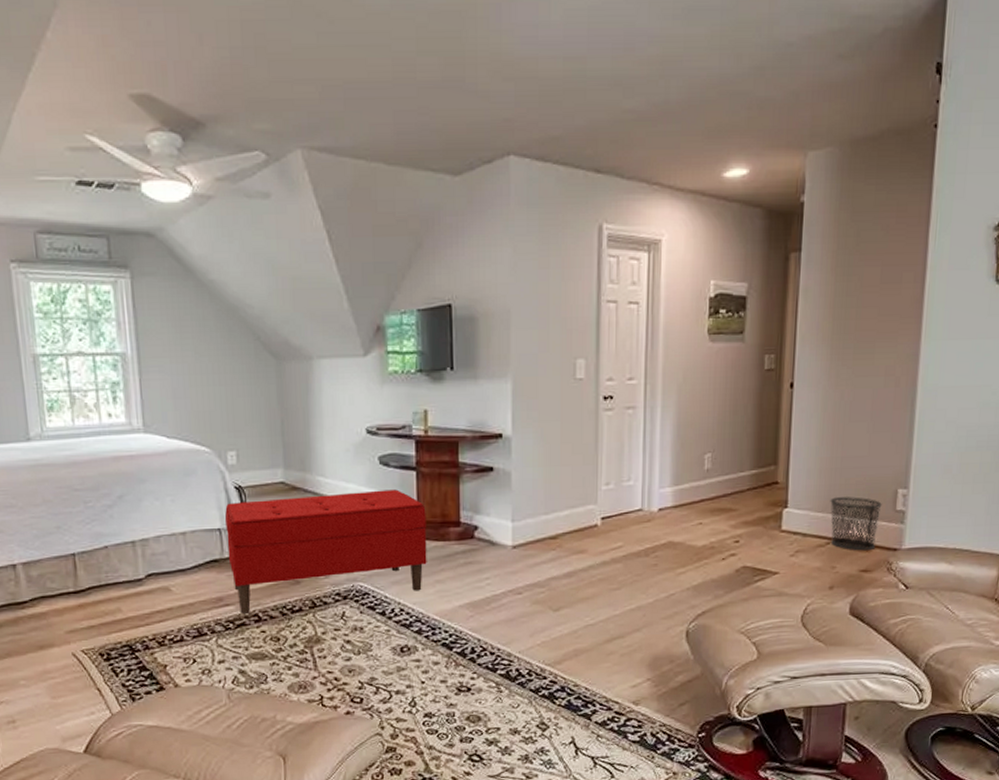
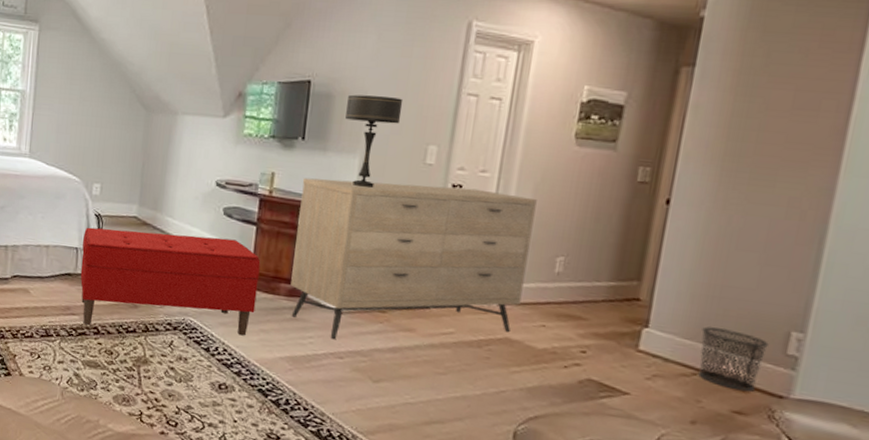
dresser: none [457,398,681,577] -> present [291,177,537,340]
table lamp: none [492,313,547,413] -> present [345,94,404,189]

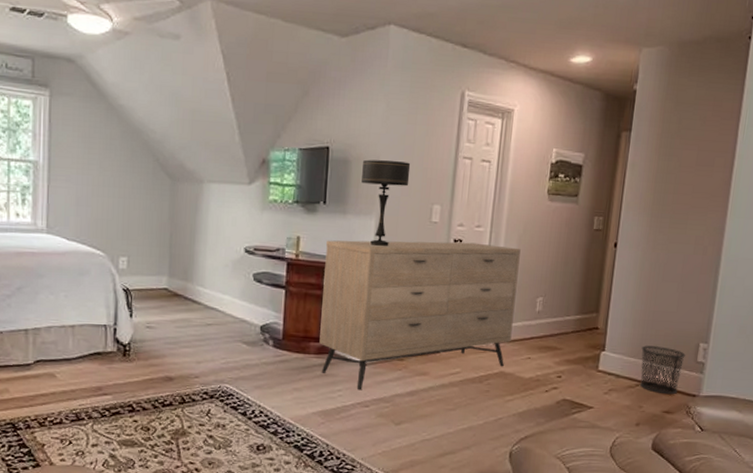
bench: present [80,227,261,336] -> none [110,302,291,403]

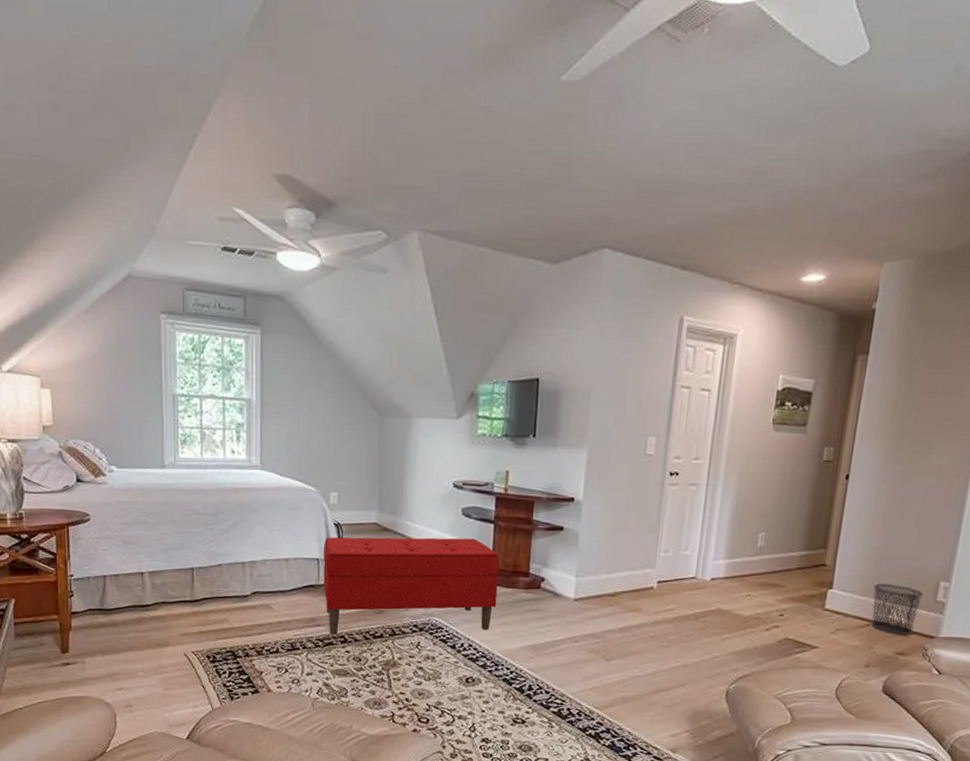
bench: none [110,302,291,403] -> present [323,537,500,634]
dresser: present [319,240,521,390] -> none [529,474,742,626]
table lamp: present [361,159,411,247] -> none [573,391,625,481]

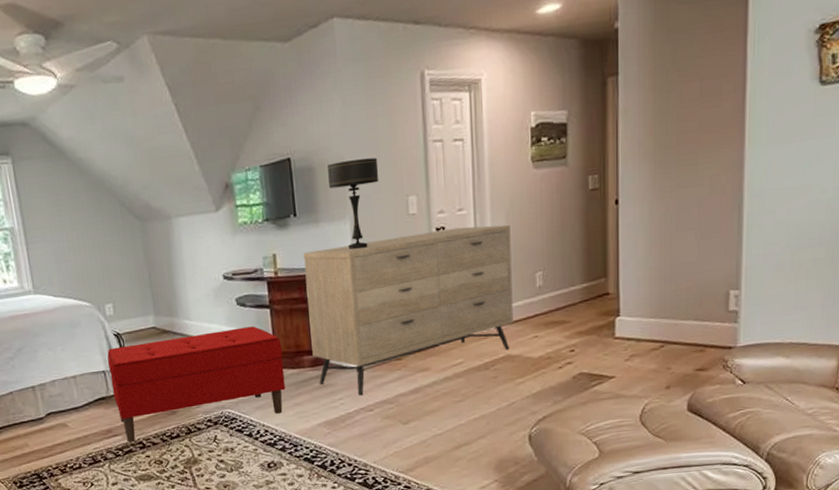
dresser: none [529,474,742,626] -> present [302,224,514,396]
table lamp: none [573,391,625,481] -> present [328,157,379,250]
waste bin: present [871,583,924,636] -> none [662,301,714,352]

